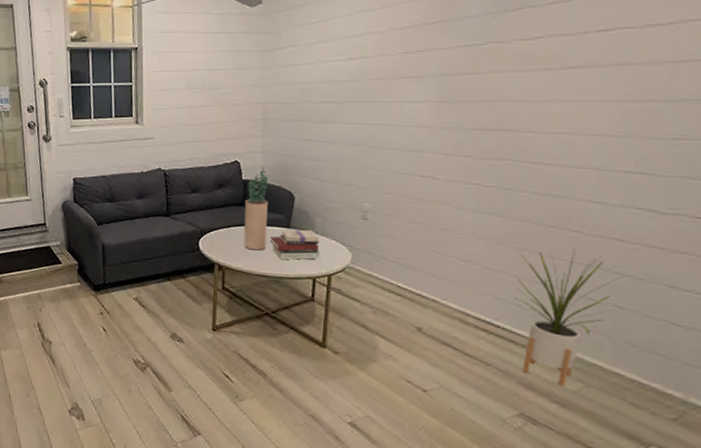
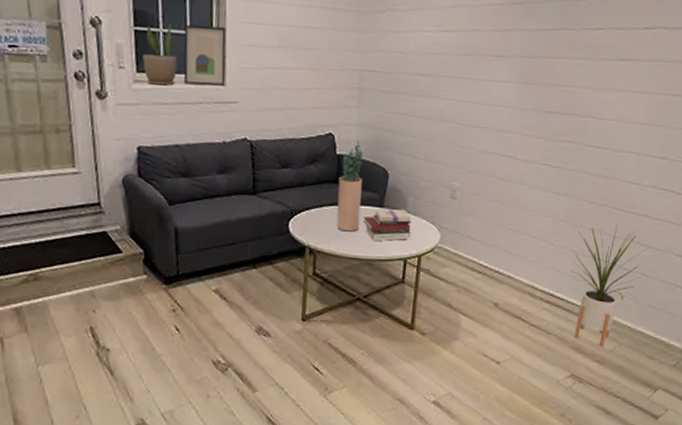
potted plant: none [77,78,104,129] -> present [143,24,178,86]
picture frame: none [109,77,143,126] -> present [183,24,227,87]

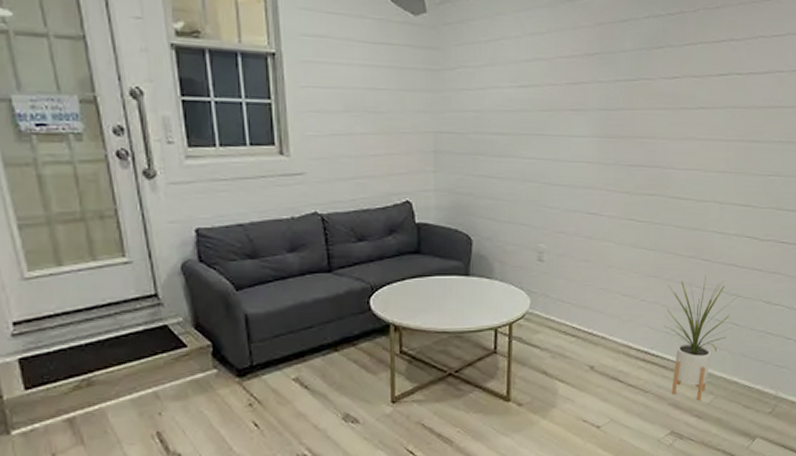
potted plant: present [143,24,178,86] -> none [194,91,234,161]
picture frame: present [183,24,227,87] -> none [238,91,289,158]
vase: present [336,140,363,232] -> none [420,207,445,304]
books: present [364,209,412,242] -> none [450,276,501,311]

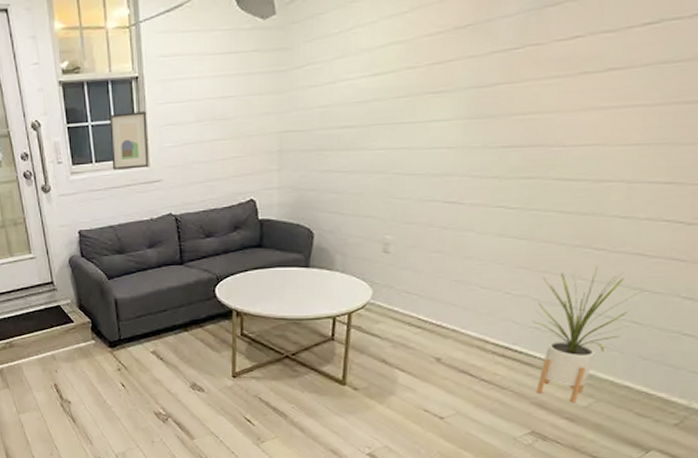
picture frame: none [238,91,289,158] -> present [109,111,149,170]

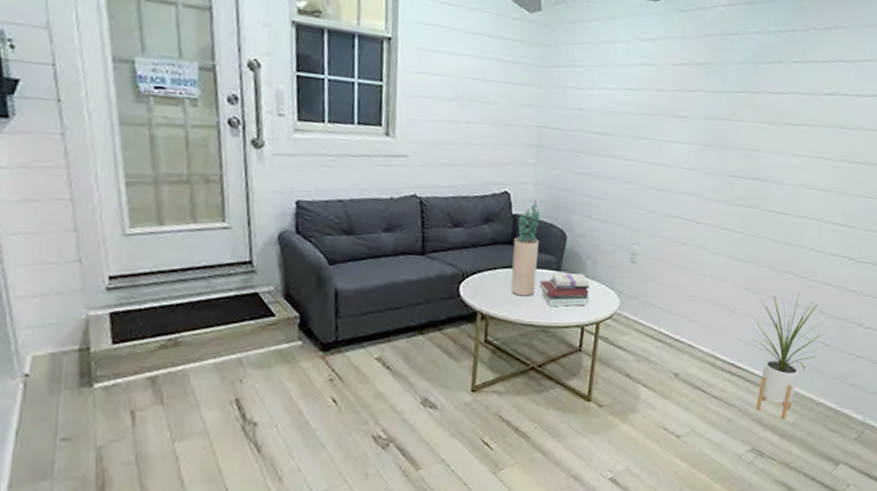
picture frame: present [109,111,149,170] -> none [349,72,398,139]
vase: none [261,203,286,293] -> present [510,200,540,297]
books: none [289,267,341,300] -> present [539,272,590,307]

